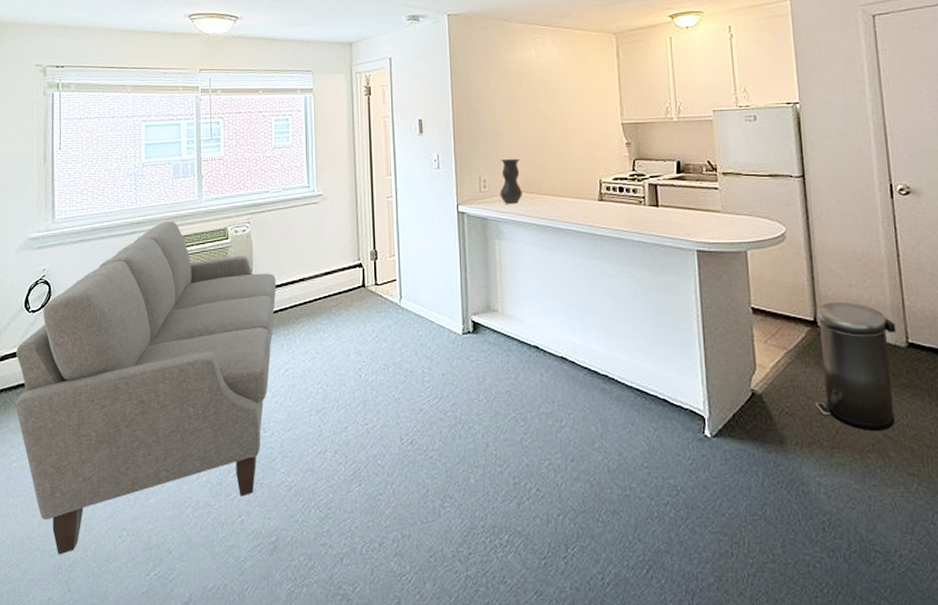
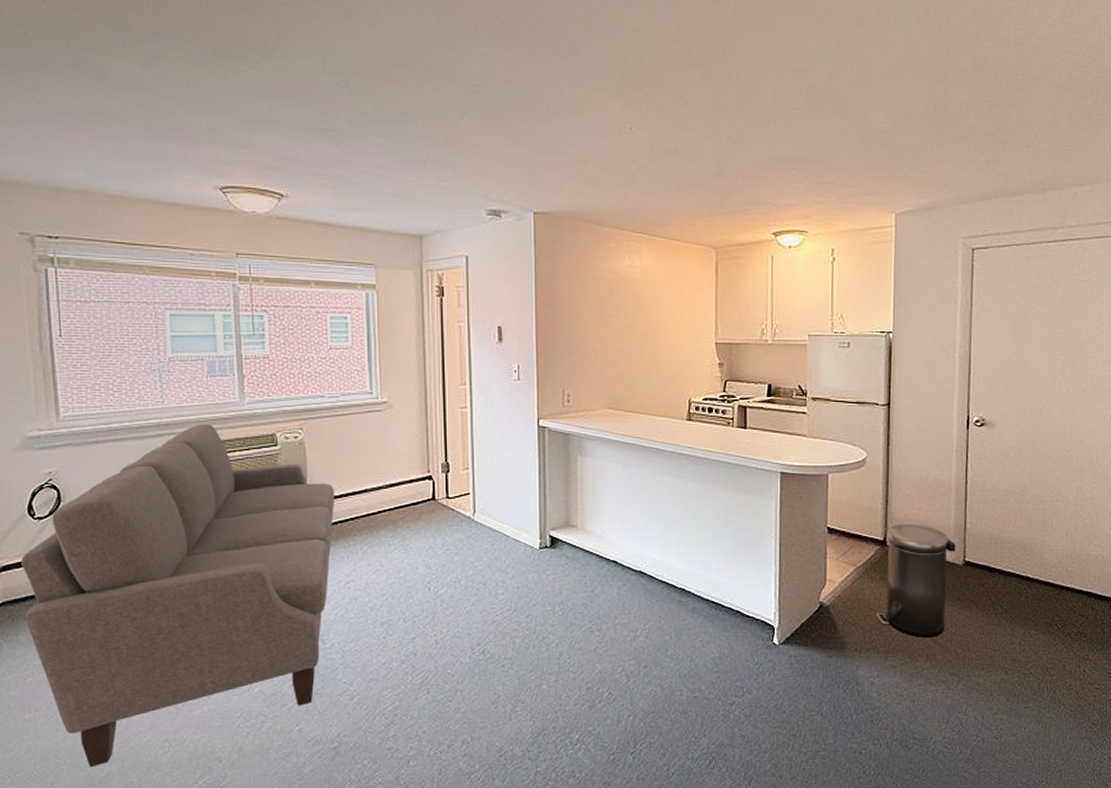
vase: present [500,158,522,205] -> none [584,373,608,421]

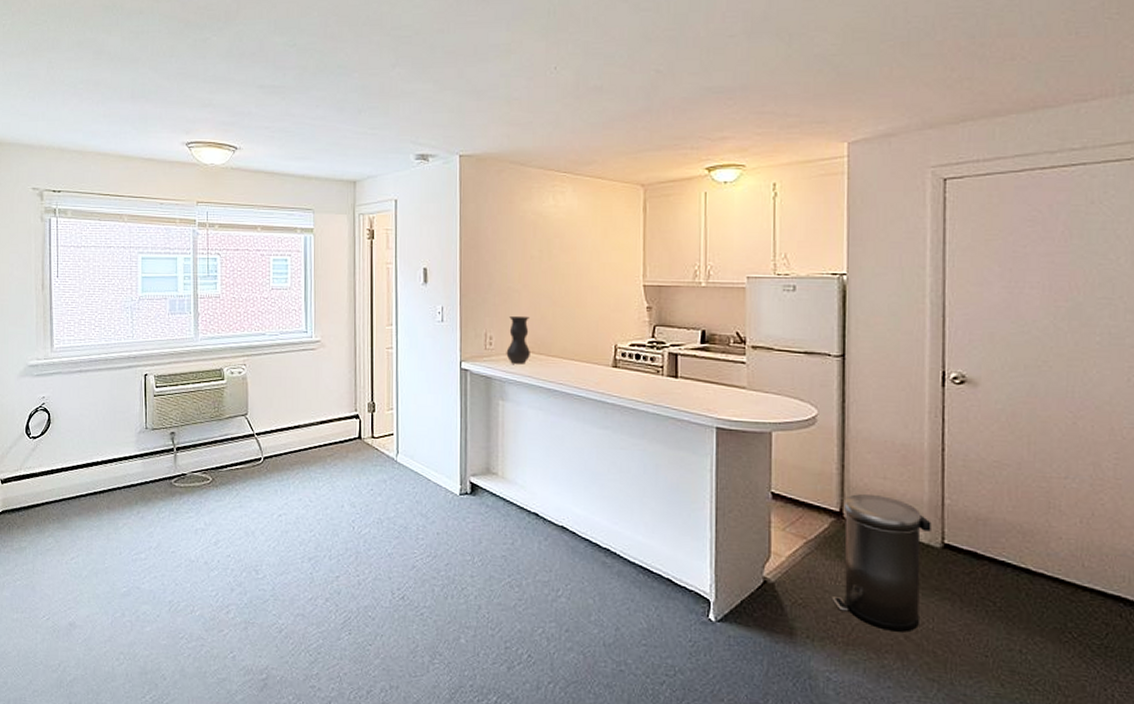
sofa: present [21,423,335,768] -> none [18,357,272,671]
vase: none [584,373,608,421] -> present [506,315,530,366]

